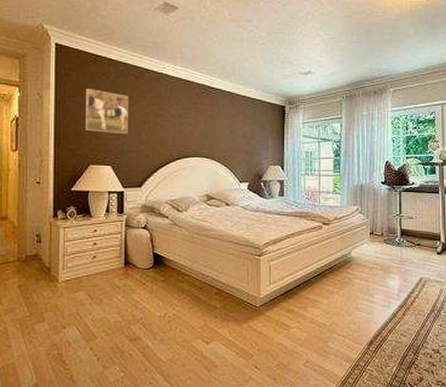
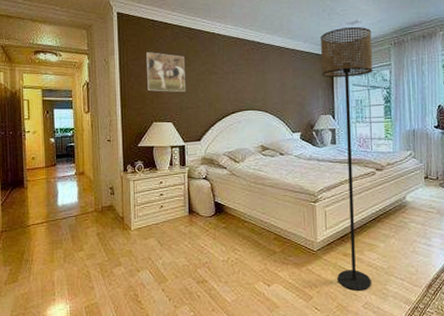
floor lamp: none [273,77,324,348] -> present [321,26,373,291]

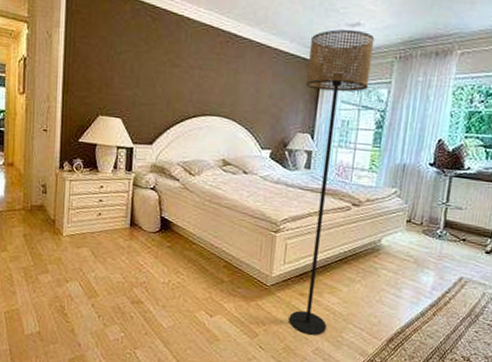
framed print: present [146,52,186,93] -> none [96,29,144,85]

